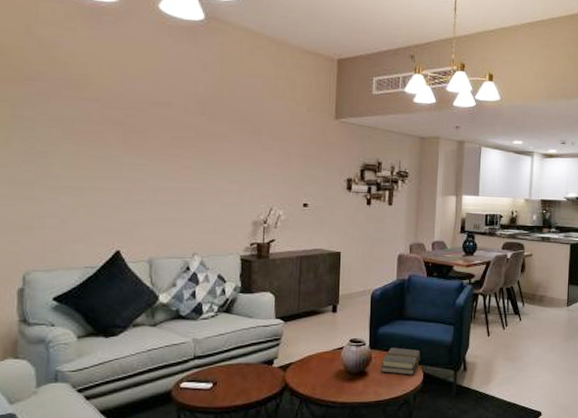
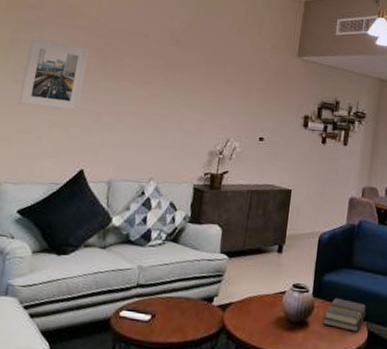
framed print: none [33,113,105,191] -> present [18,37,89,112]

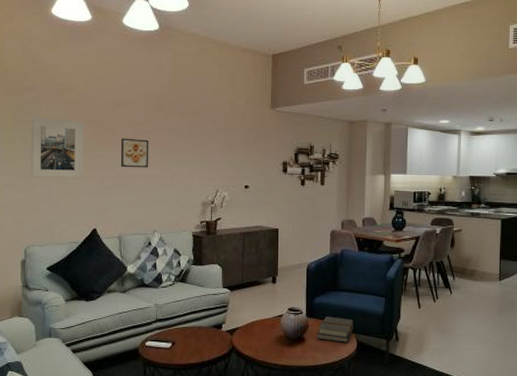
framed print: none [122,71,160,107] -> present [120,138,149,168]

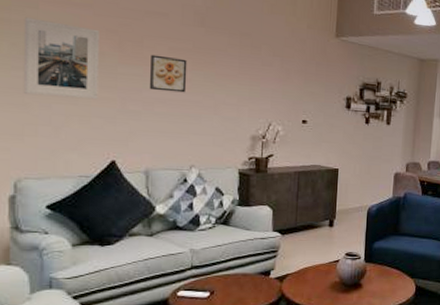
book: present [317,316,354,343] -> none [375,261,414,288]

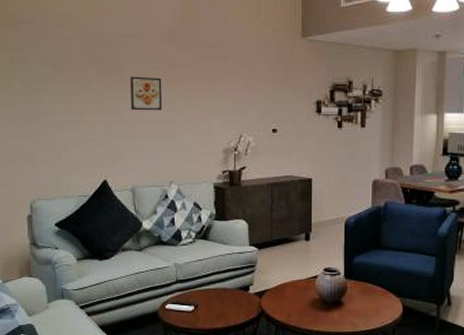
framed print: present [23,17,99,100] -> none [28,54,89,124]

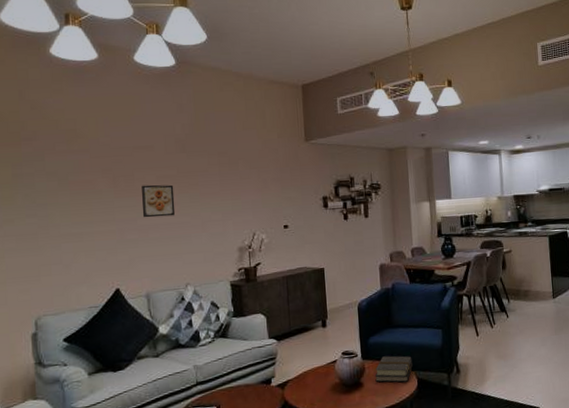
book: none [357,278,399,307] -> present [375,356,413,383]

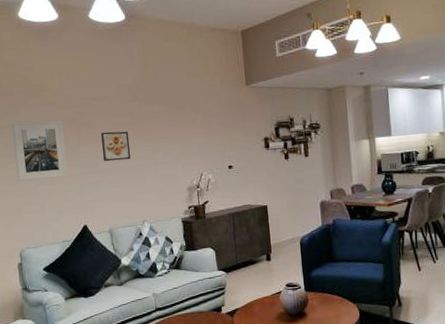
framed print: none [33,169,100,239] -> present [11,120,68,182]
book: present [375,356,413,383] -> none [318,288,355,314]

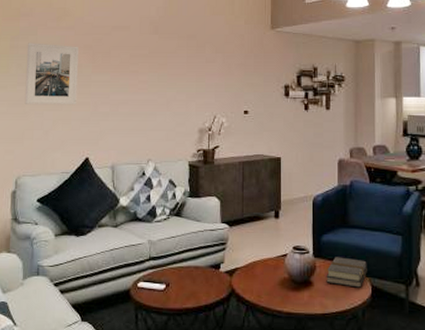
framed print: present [101,131,131,162] -> none [115,62,145,93]
book: none [318,288,355,314] -> present [326,257,367,288]

